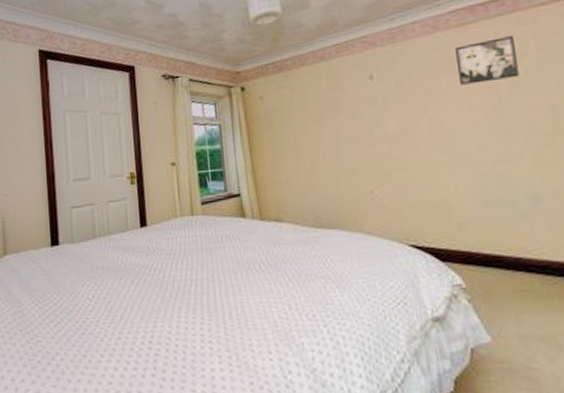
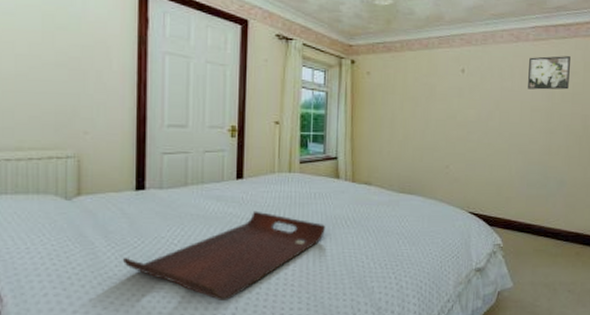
serving tray: none [45,259,239,361] -> present [122,210,326,302]

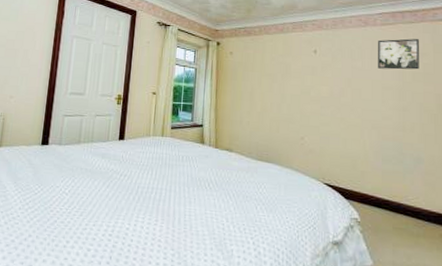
serving tray: present [122,210,326,302] -> none [25,168,191,250]

